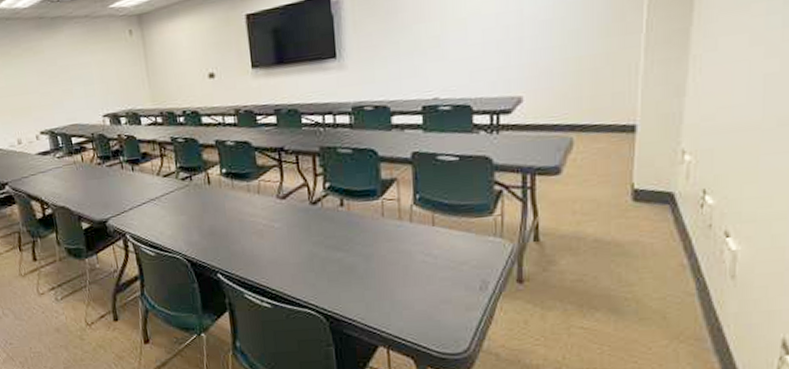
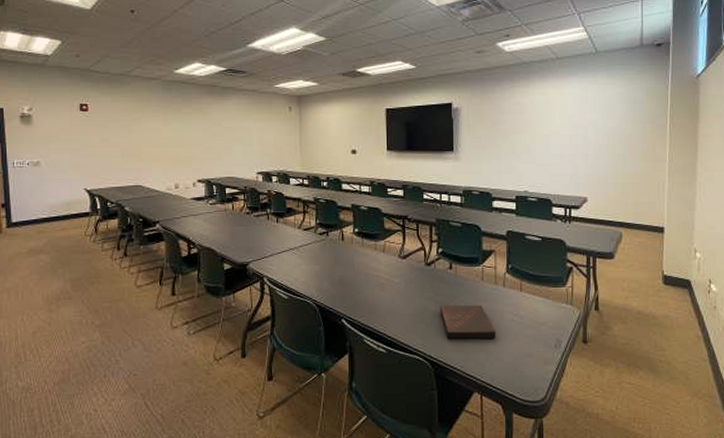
book: none [331,246,404,288] -> present [440,305,497,340]

